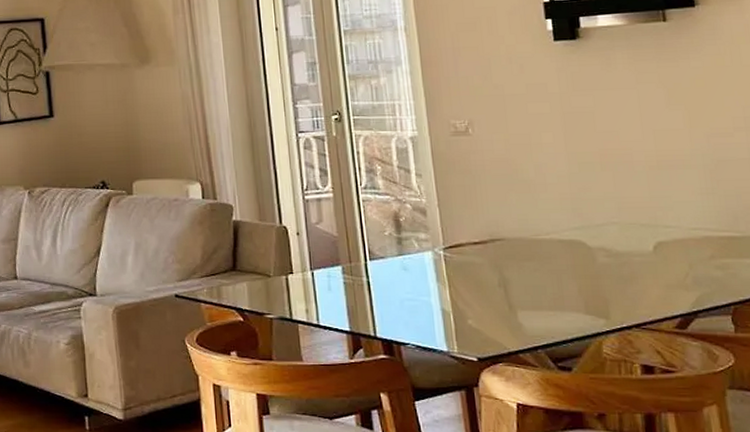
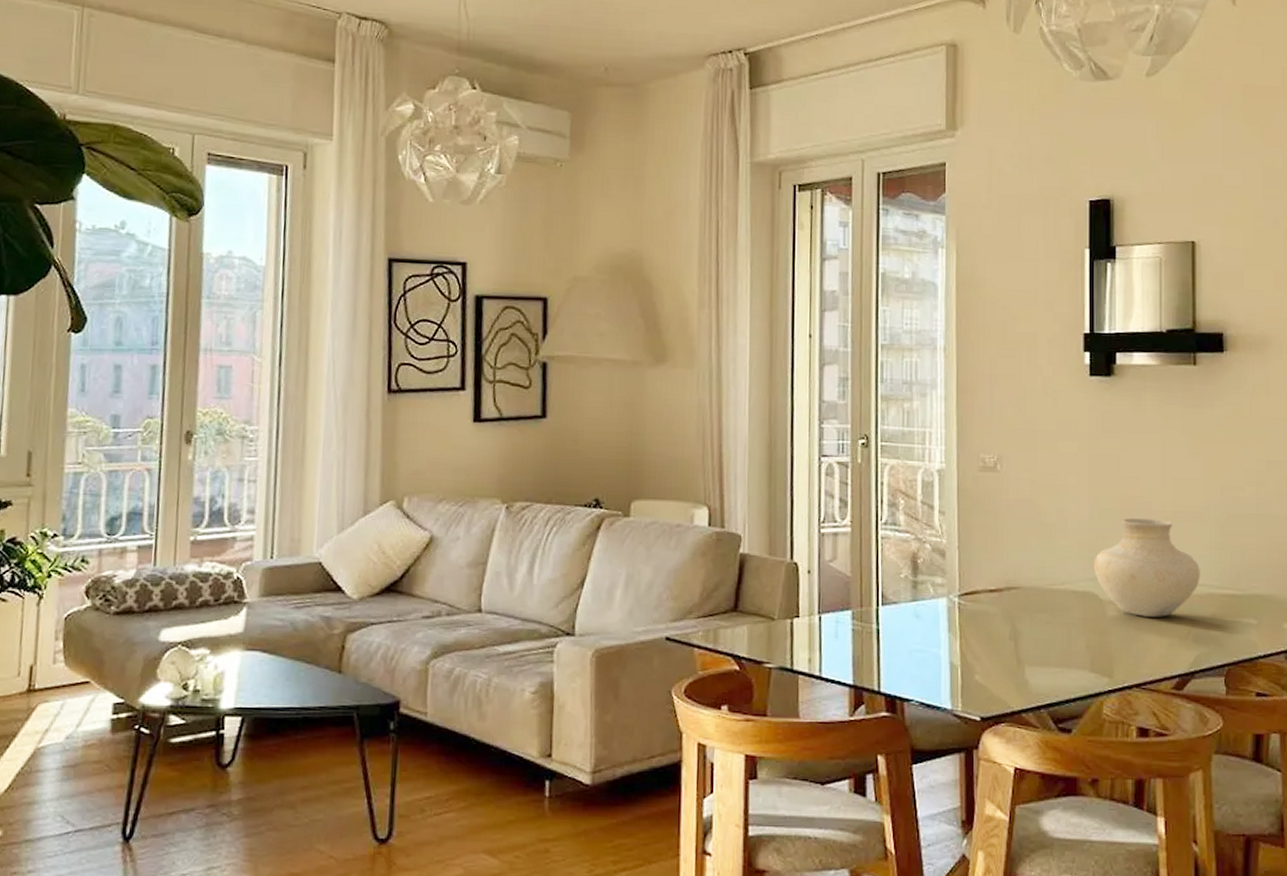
vase: none [577,168,694,261] -> present [1094,517,1200,617]

